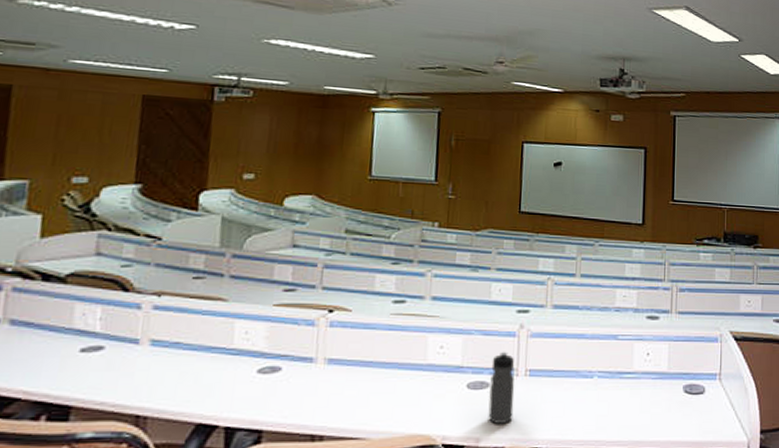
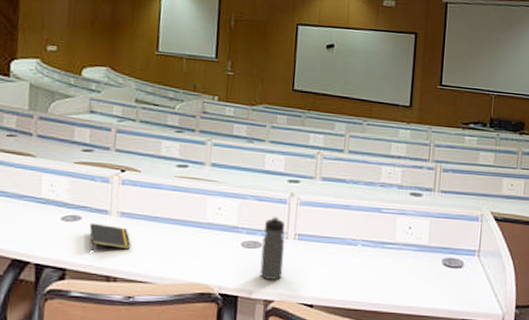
notepad: none [291,373,340,406] -> present [89,222,131,251]

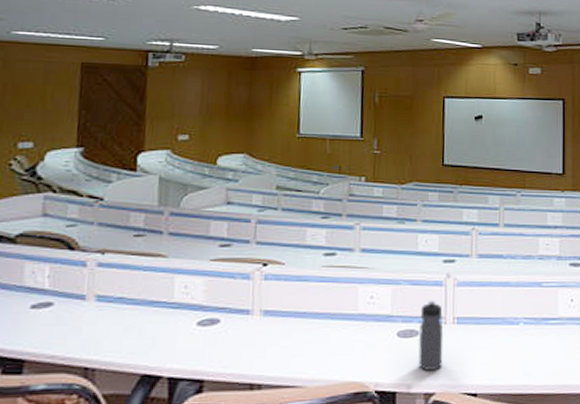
notepad: present [89,222,131,251] -> none [229,325,277,357]

